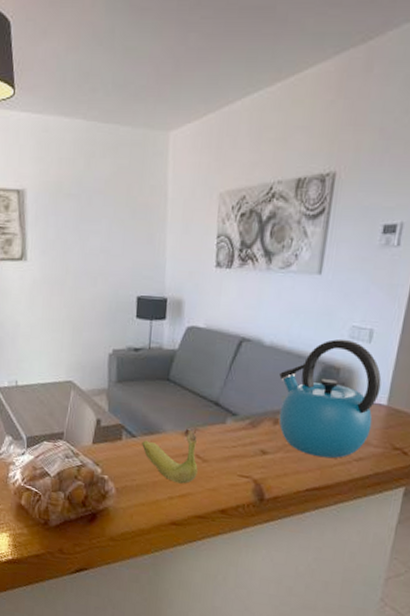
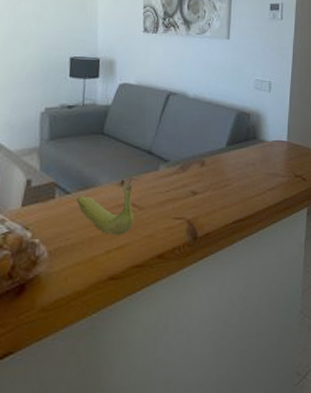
kettle: present [278,338,382,459] -> none [203,90,281,191]

